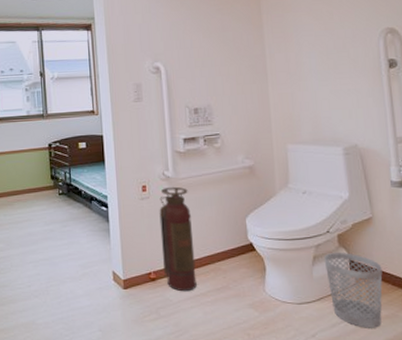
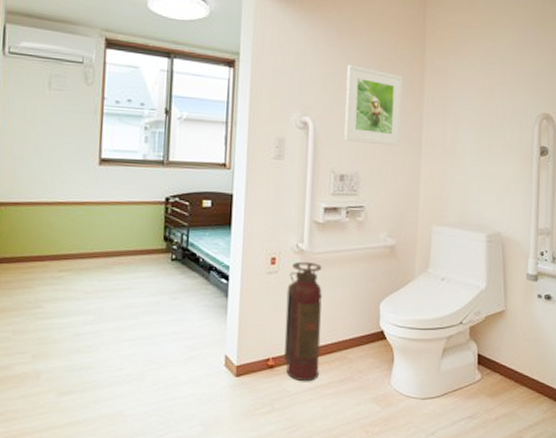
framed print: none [188,11,247,79] -> present [344,64,403,147]
wastebasket: present [323,253,383,328] -> none [453,346,508,426]

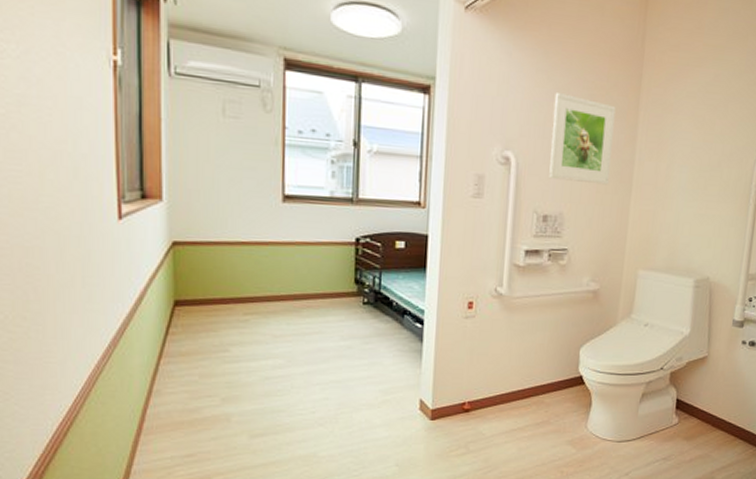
fire extinguisher: present [283,261,322,382] -> none [479,306,521,425]

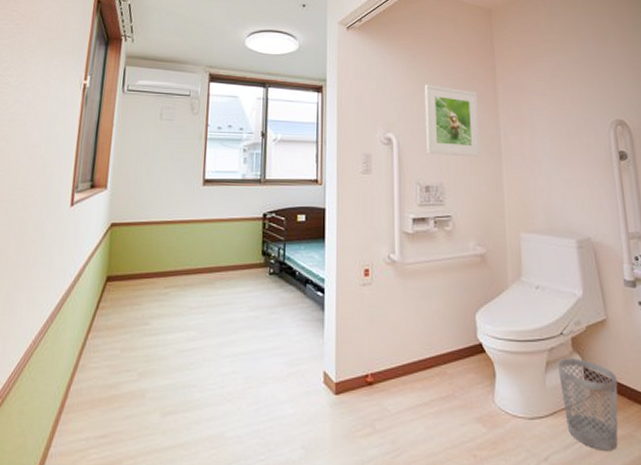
wastebasket: none [651,391,706,467] -> present [557,359,619,451]

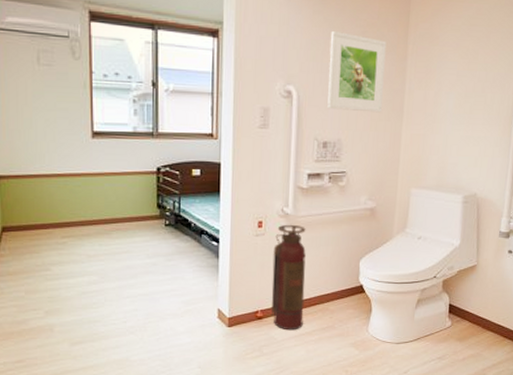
fire extinguisher: none [382,272,419,400] -> present [271,224,306,331]
wastebasket: present [557,359,619,451] -> none [426,297,477,366]

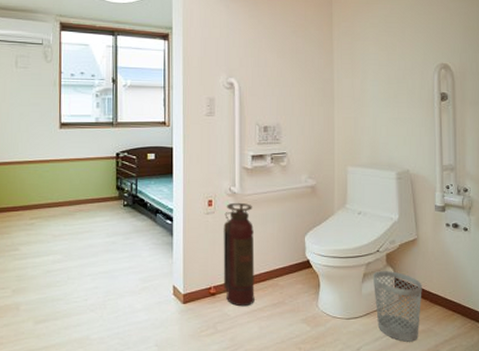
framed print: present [327,30,386,113] -> none [265,31,315,100]
wastebasket: none [426,297,477,366] -> present [372,271,422,342]

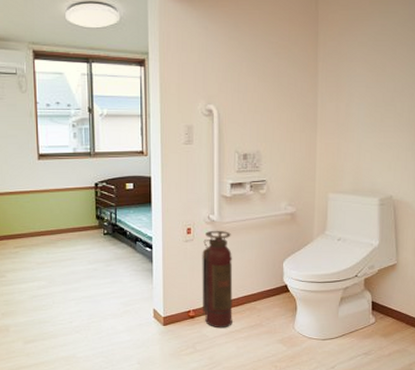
wastebasket: present [372,271,422,342] -> none [349,295,399,361]

